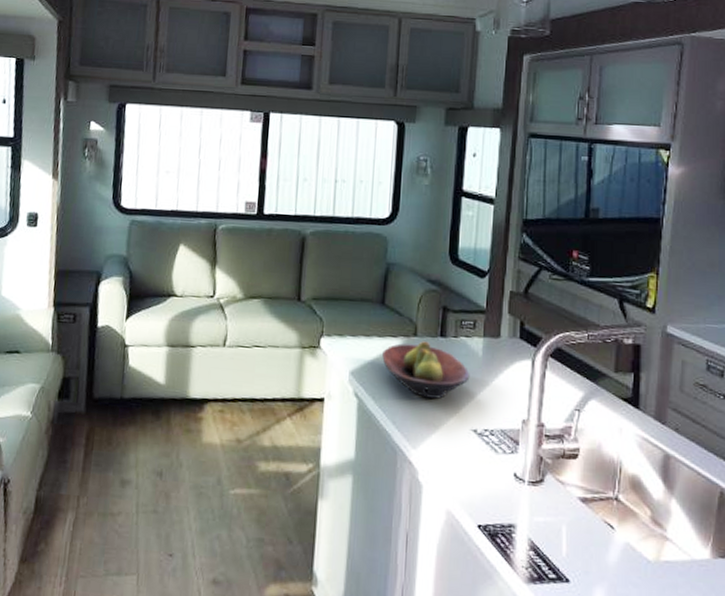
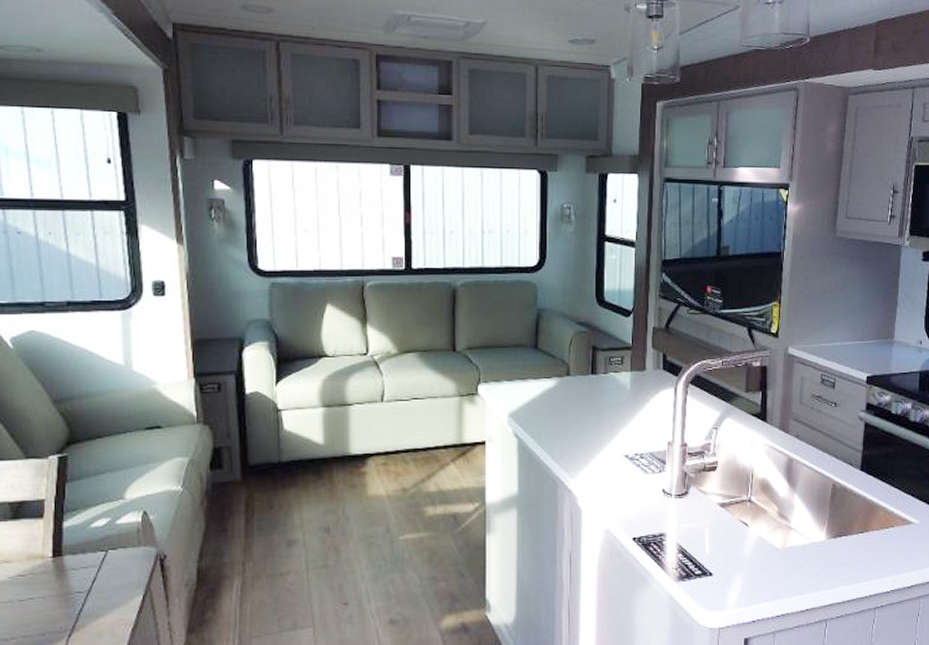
fruit bowl: present [382,341,470,399] -> none [538,379,620,431]

